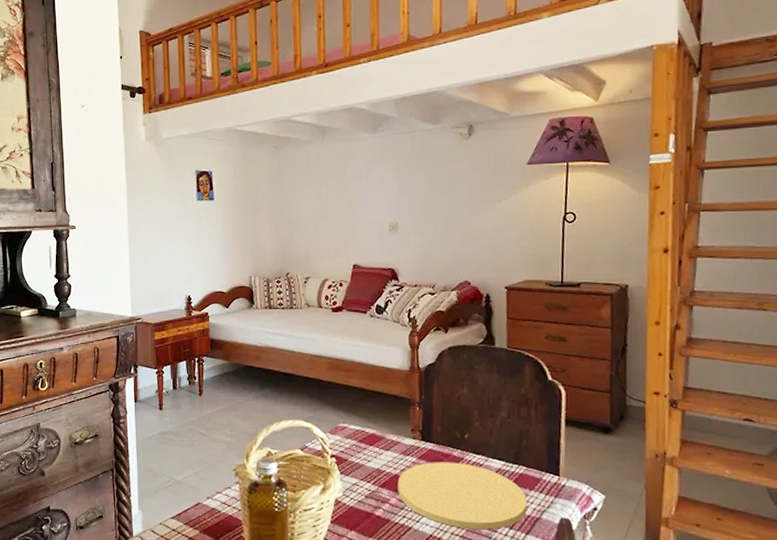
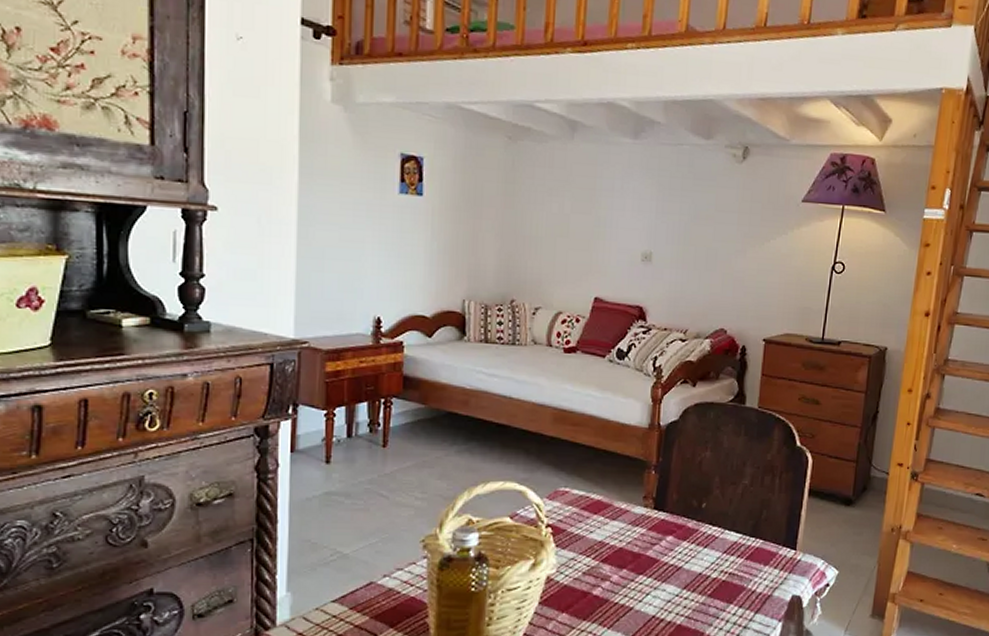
plate: present [397,462,527,530] -> none [621,534,761,609]

